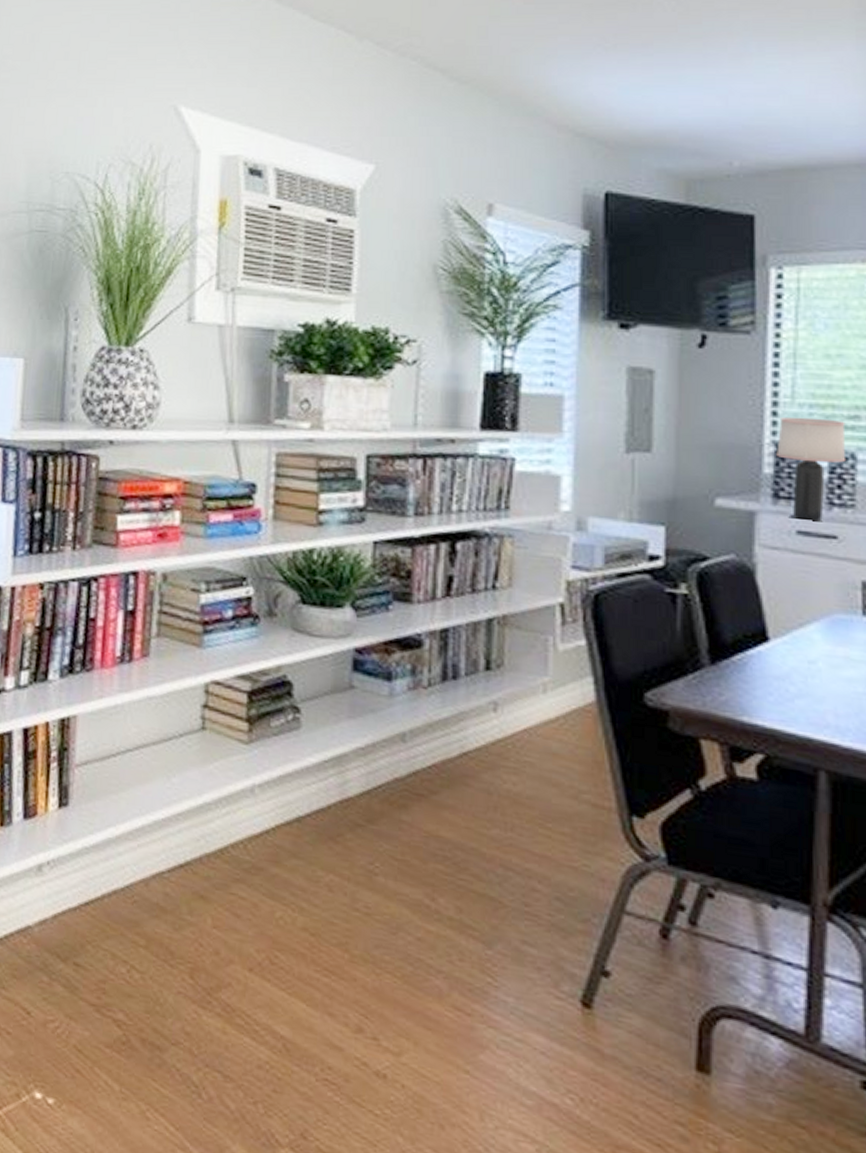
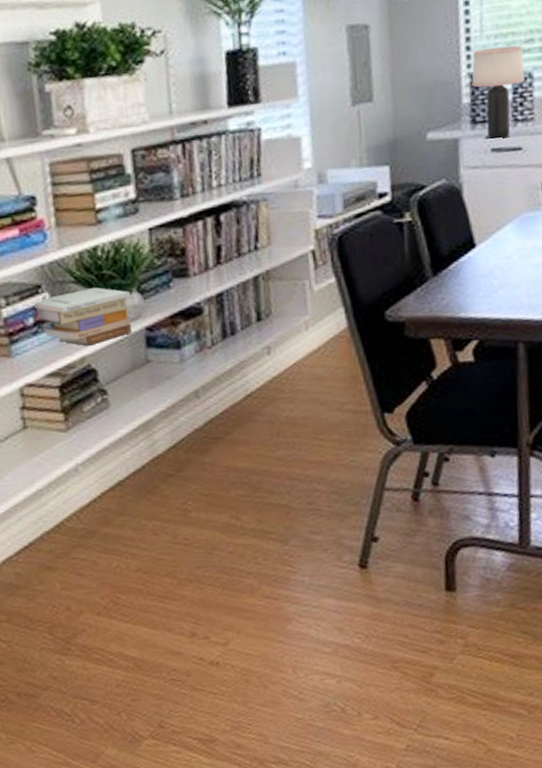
books: none [235,591,344,655] -> present [34,287,131,346]

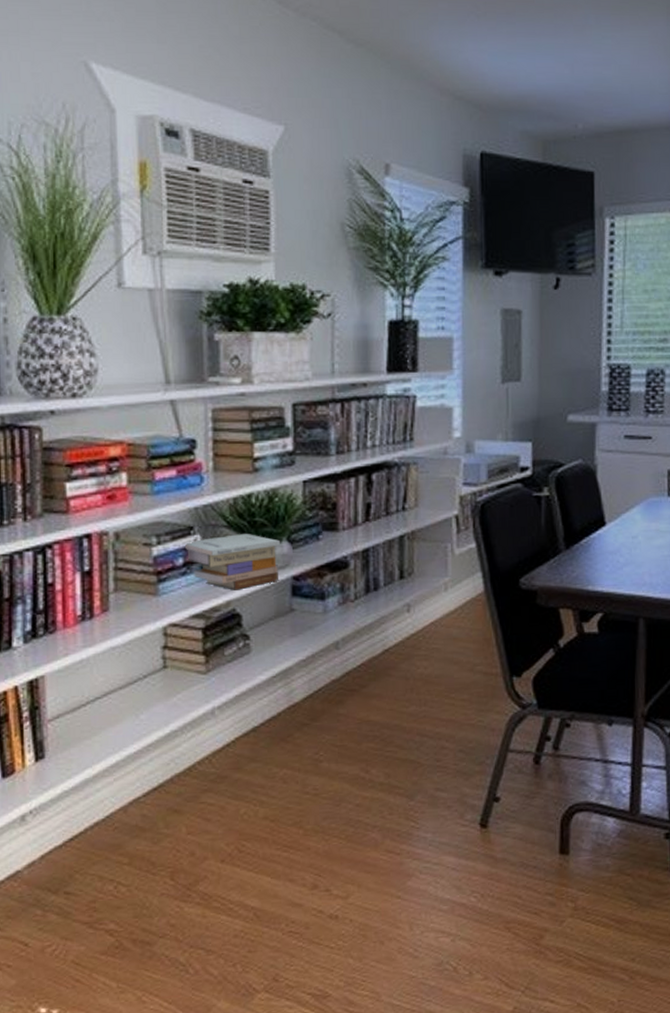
table lamp: present [471,45,526,139] -> none [610,343,658,427]

